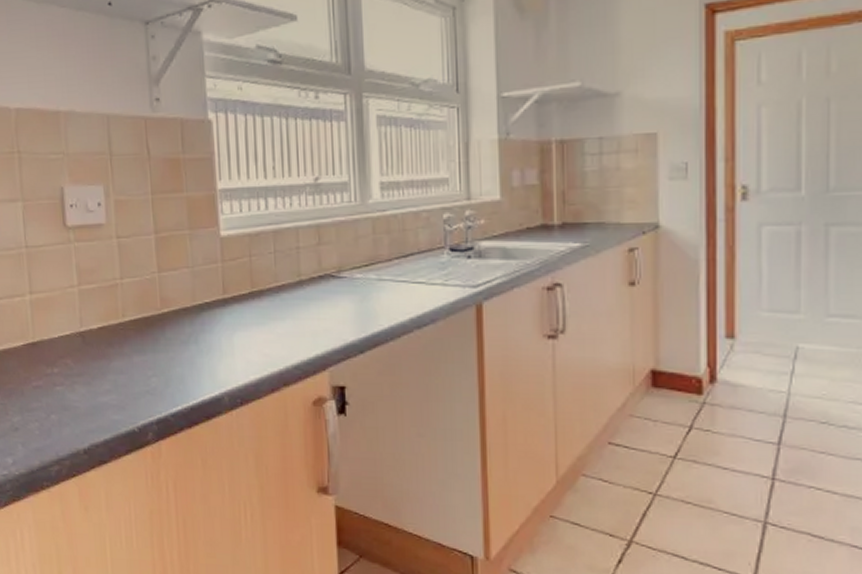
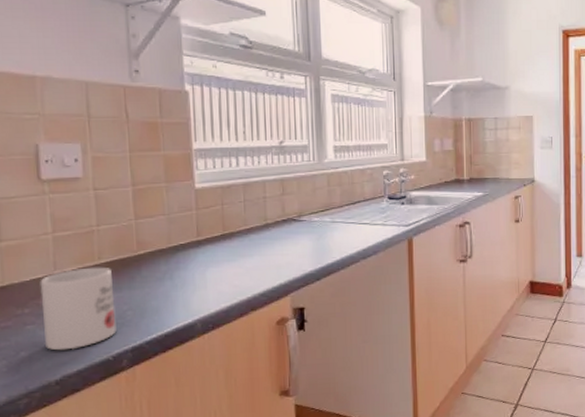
mug: none [67,325,142,417] -> present [40,267,117,351]

